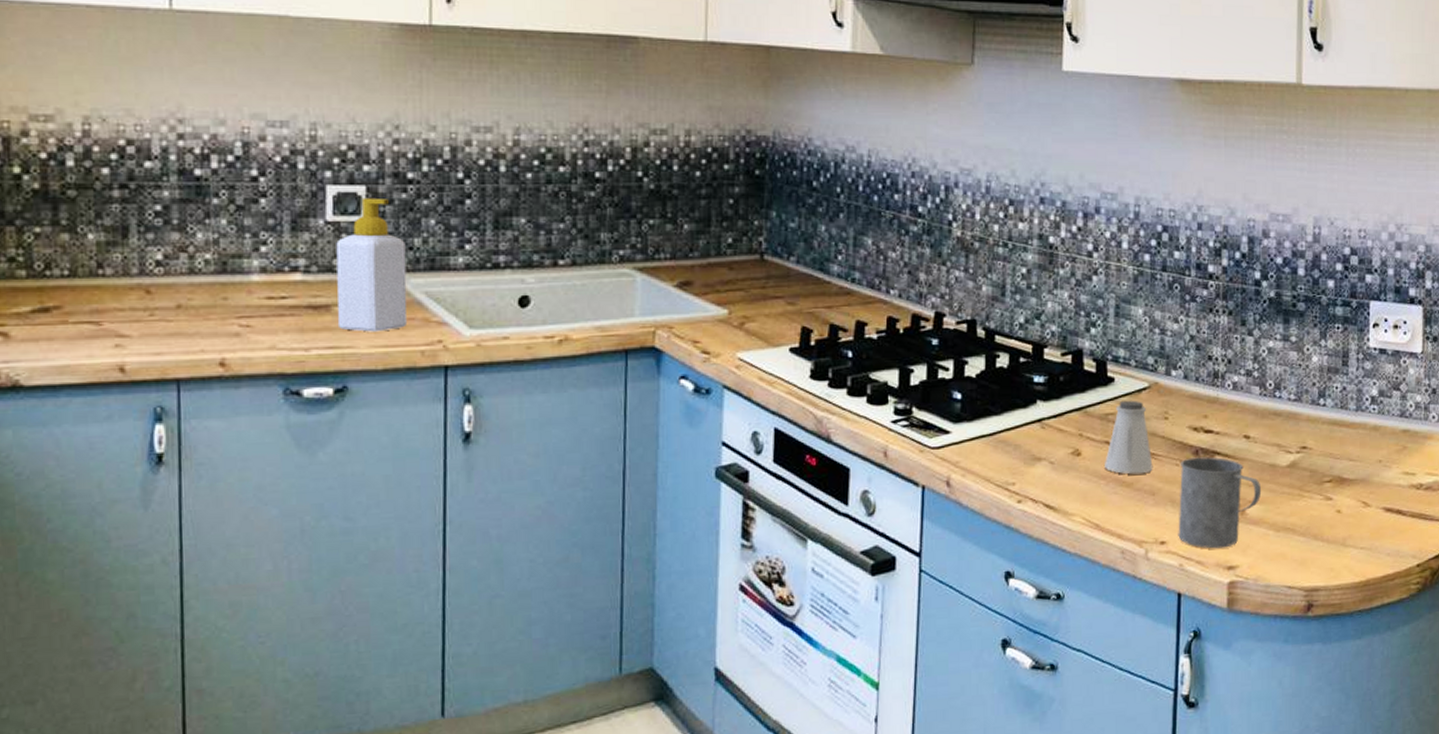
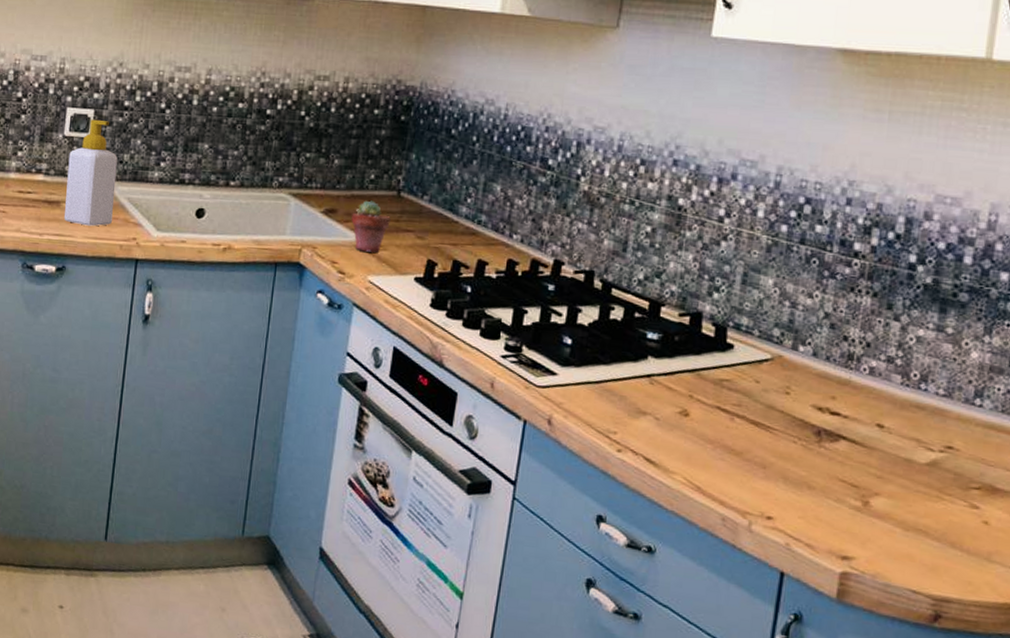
potted succulent: none [711,267,756,326] -> present [351,200,391,253]
saltshaker: present [1103,400,1153,475] -> none [712,368,767,445]
mug: present [1178,457,1262,549] -> none [787,437,892,537]

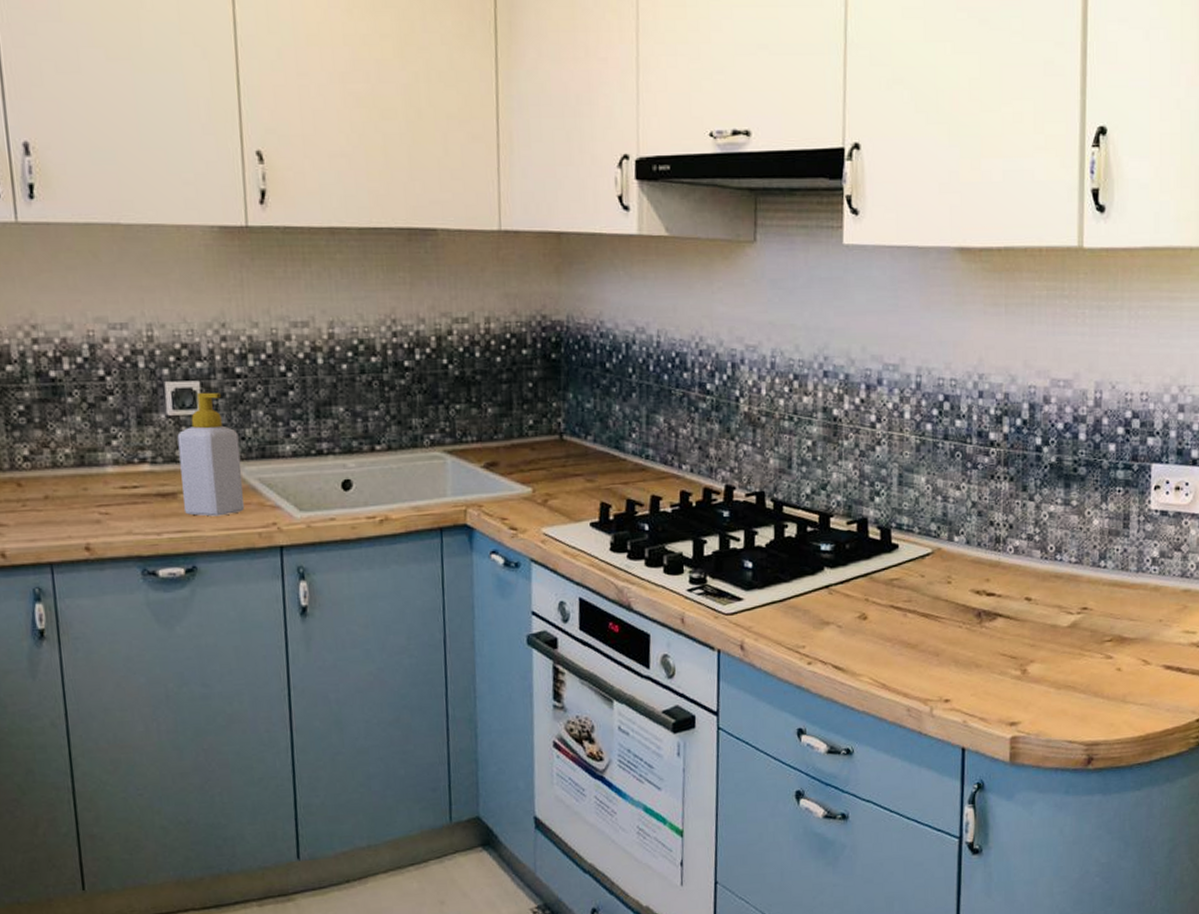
potted succulent: present [351,200,391,253] -> none [515,448,557,503]

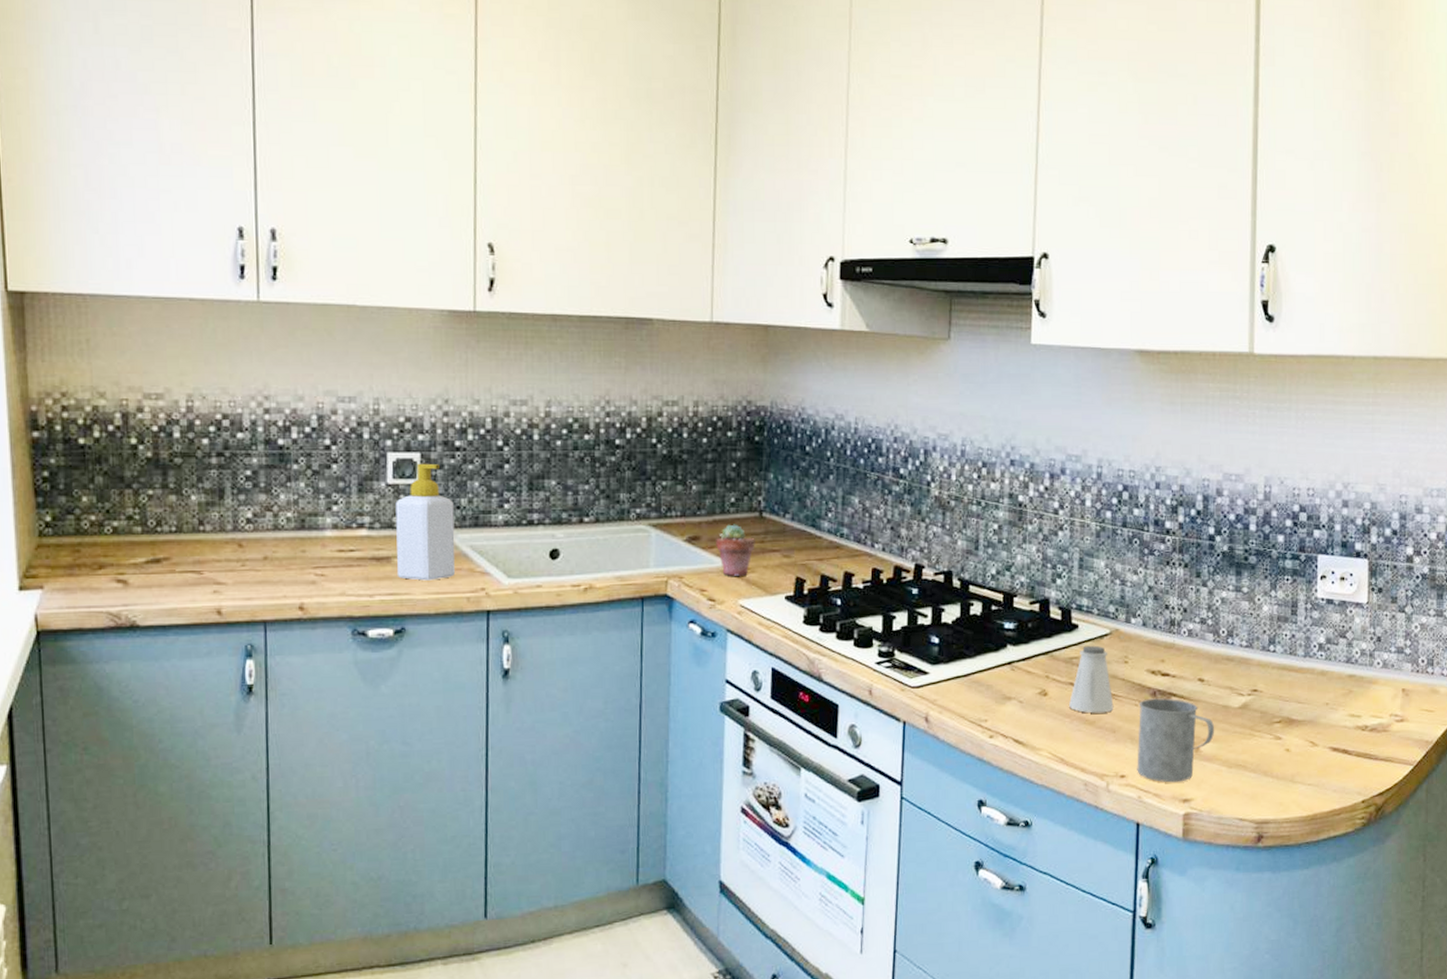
potted succulent: none [515,448,557,503] -> present [716,524,755,576]
saltshaker: none [889,565,937,637] -> present [1068,645,1114,713]
mug: none [961,618,1043,706] -> present [1137,698,1215,783]

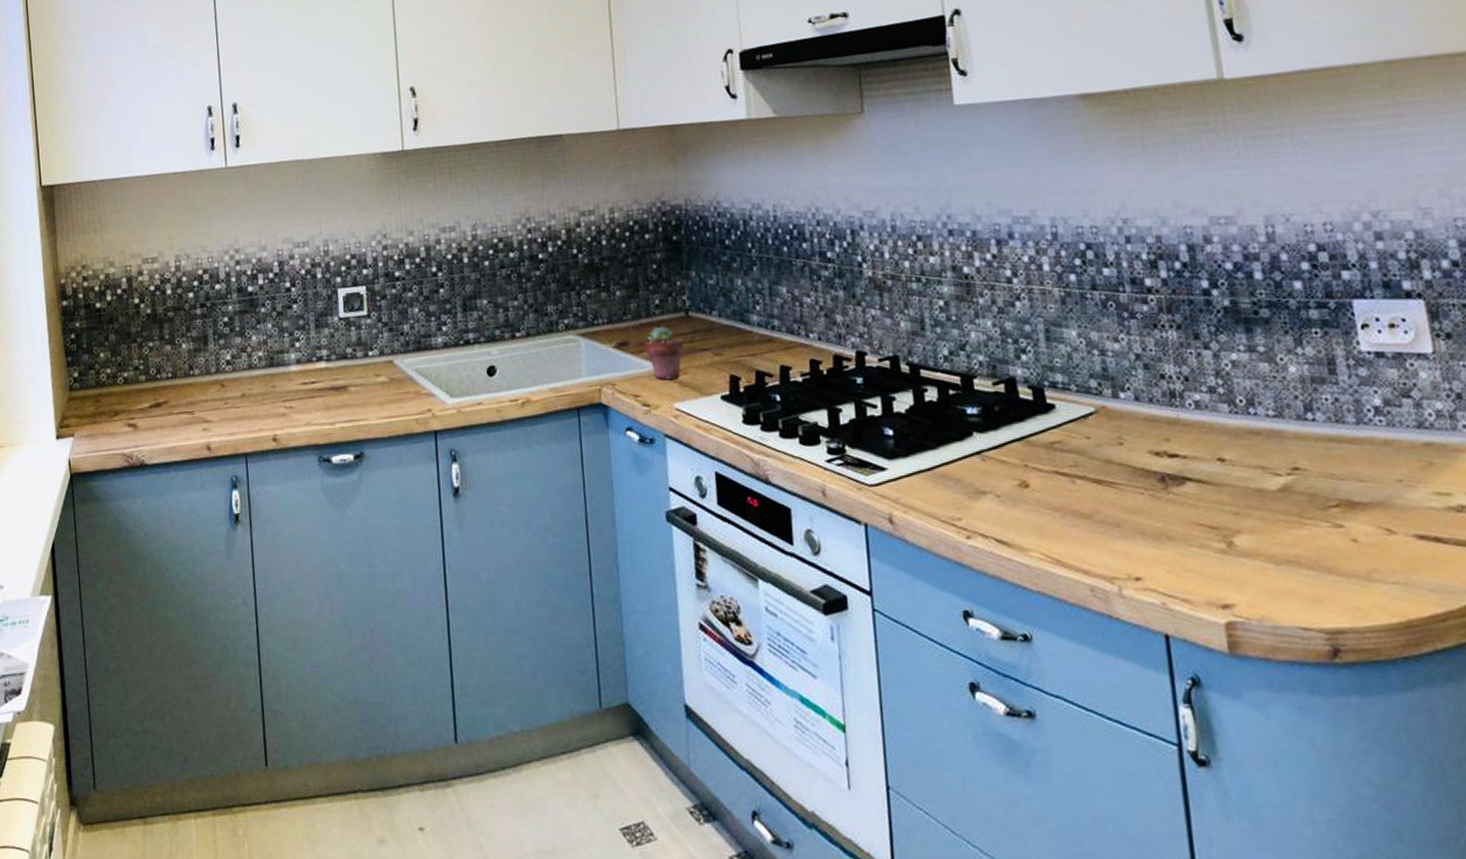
soap bottle: present [395,463,456,581] -> none [348,295,403,406]
saltshaker: present [1068,645,1114,713] -> none [1056,426,1114,506]
mug: present [1137,698,1215,783] -> none [1144,483,1251,585]

